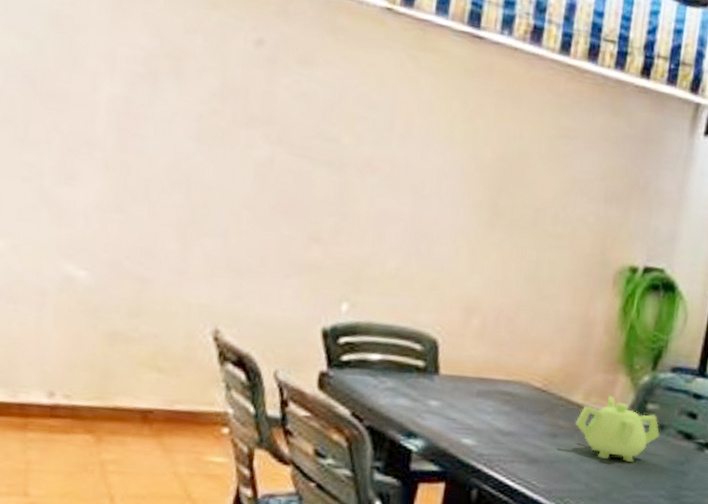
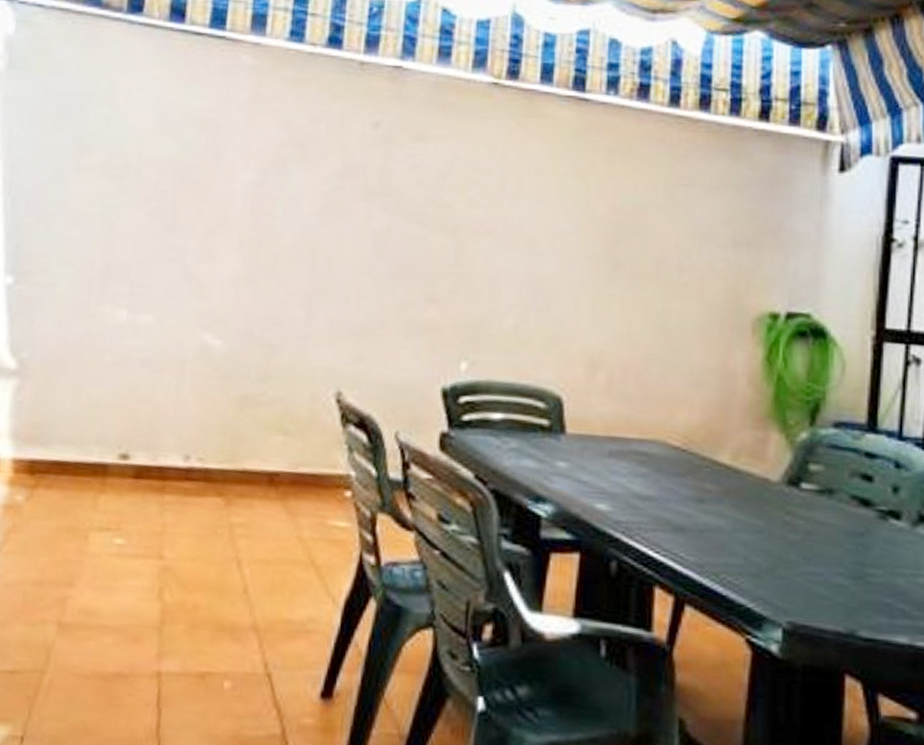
teapot: present [575,395,660,462] -> none [724,454,828,533]

